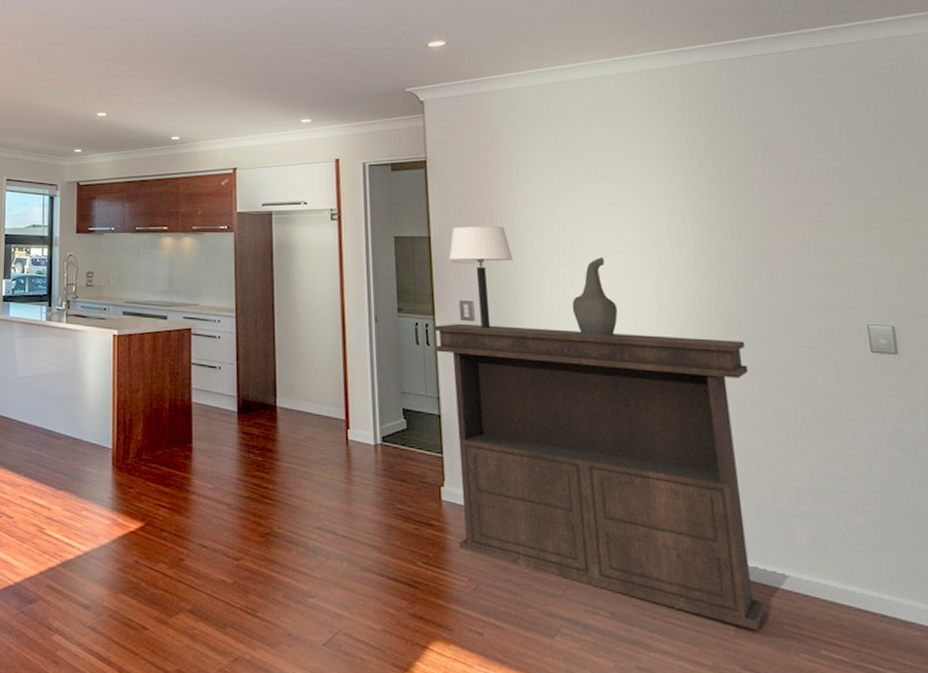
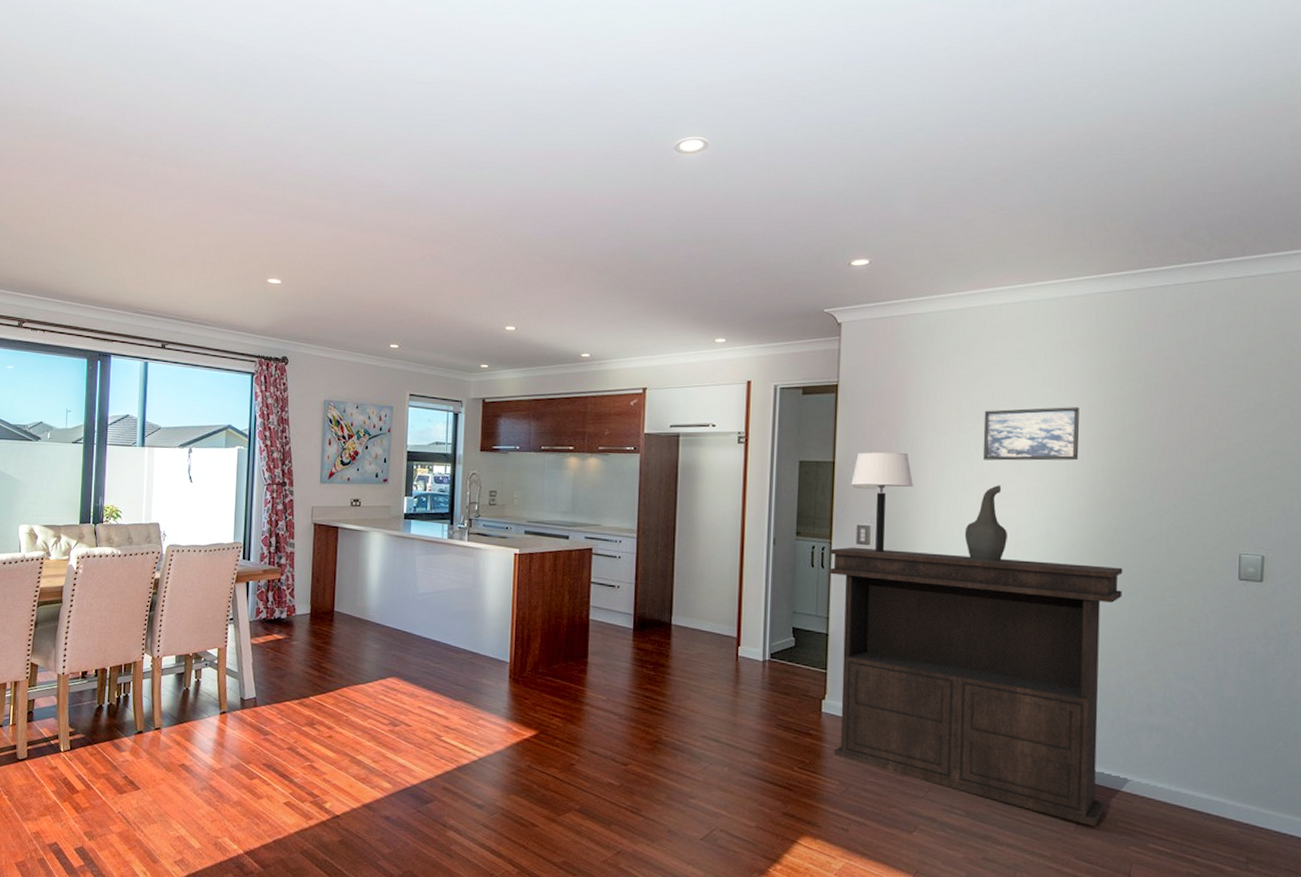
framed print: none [577,177,681,233] -> present [982,407,1079,461]

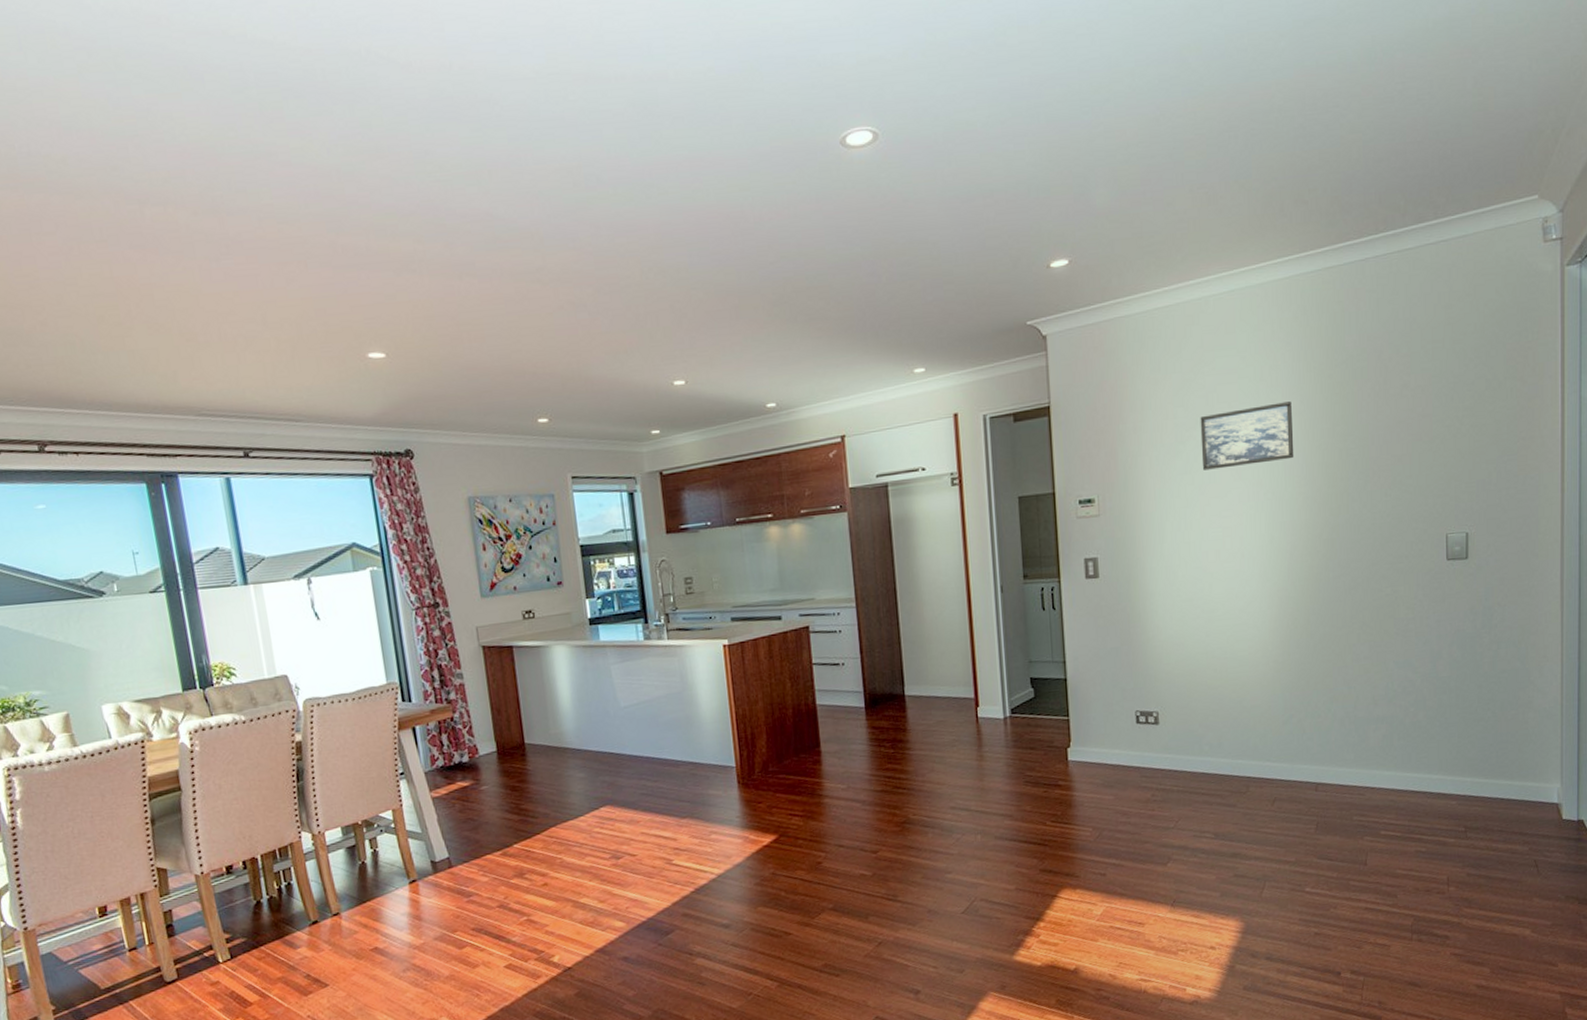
console table: present [829,547,1123,827] -> none [1059,564,1344,825]
table lamp: present [851,452,913,553] -> none [1074,473,1136,585]
decorative vase: present [964,485,1007,562] -> none [1191,495,1233,579]

